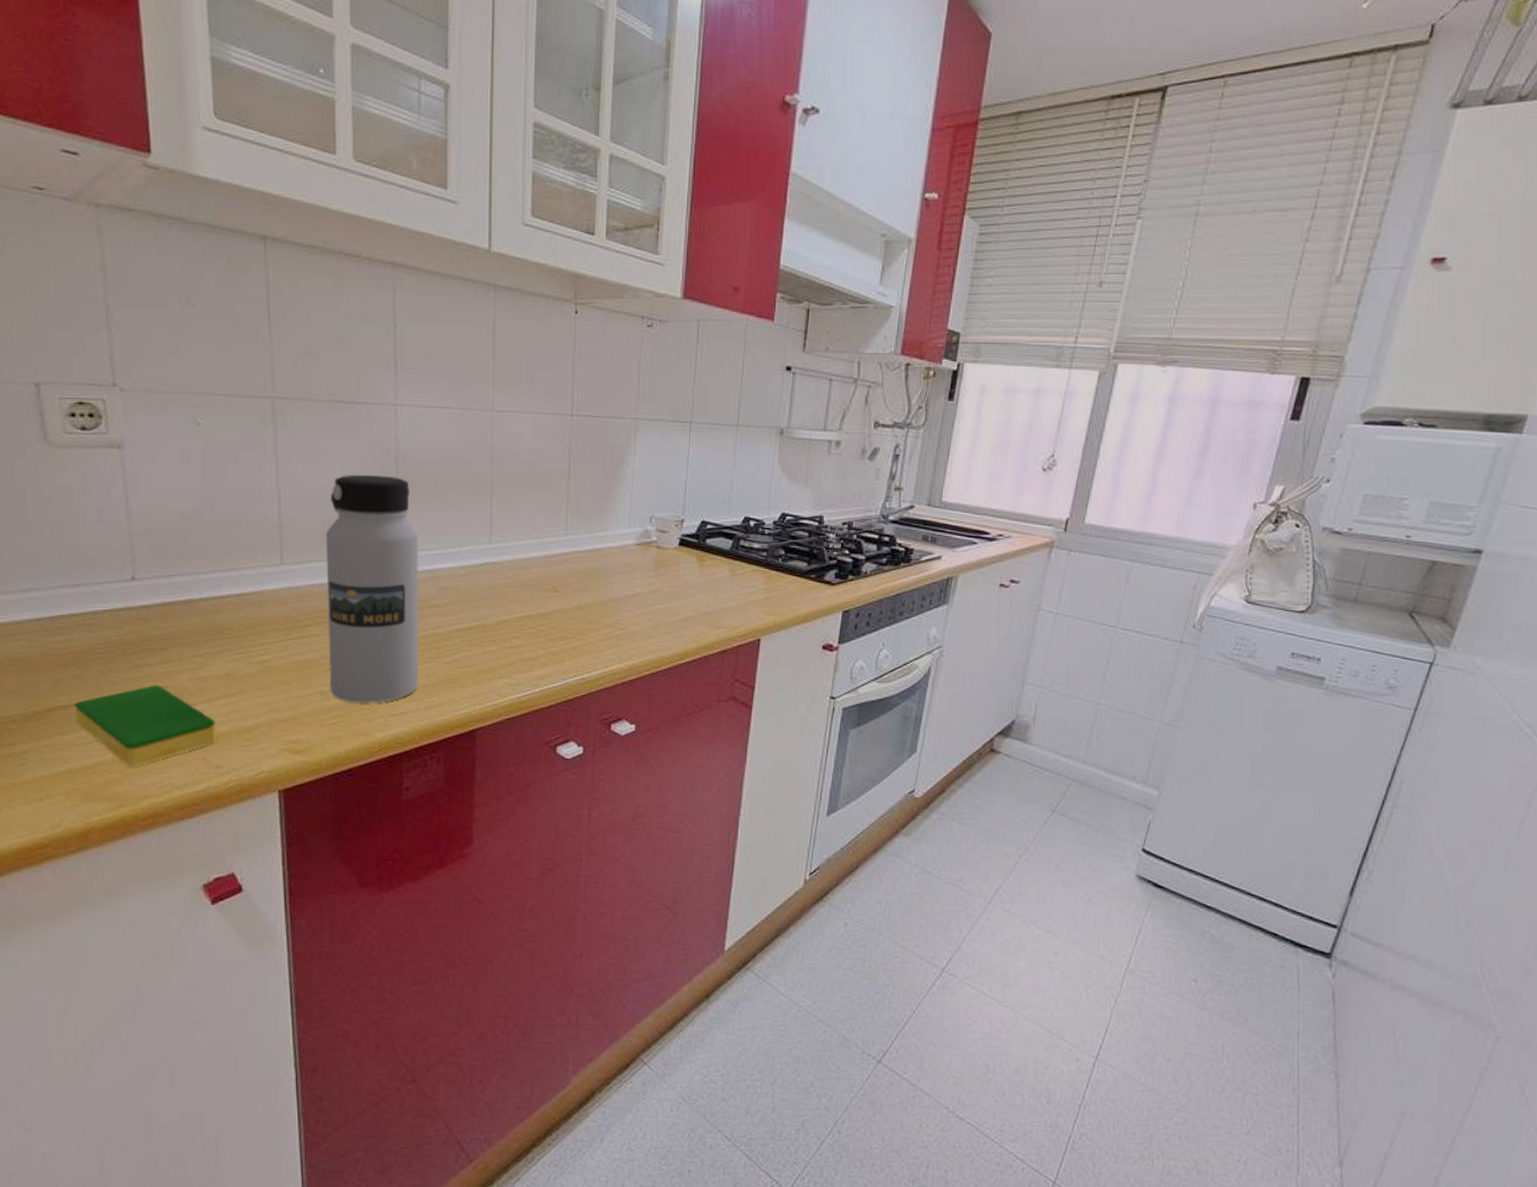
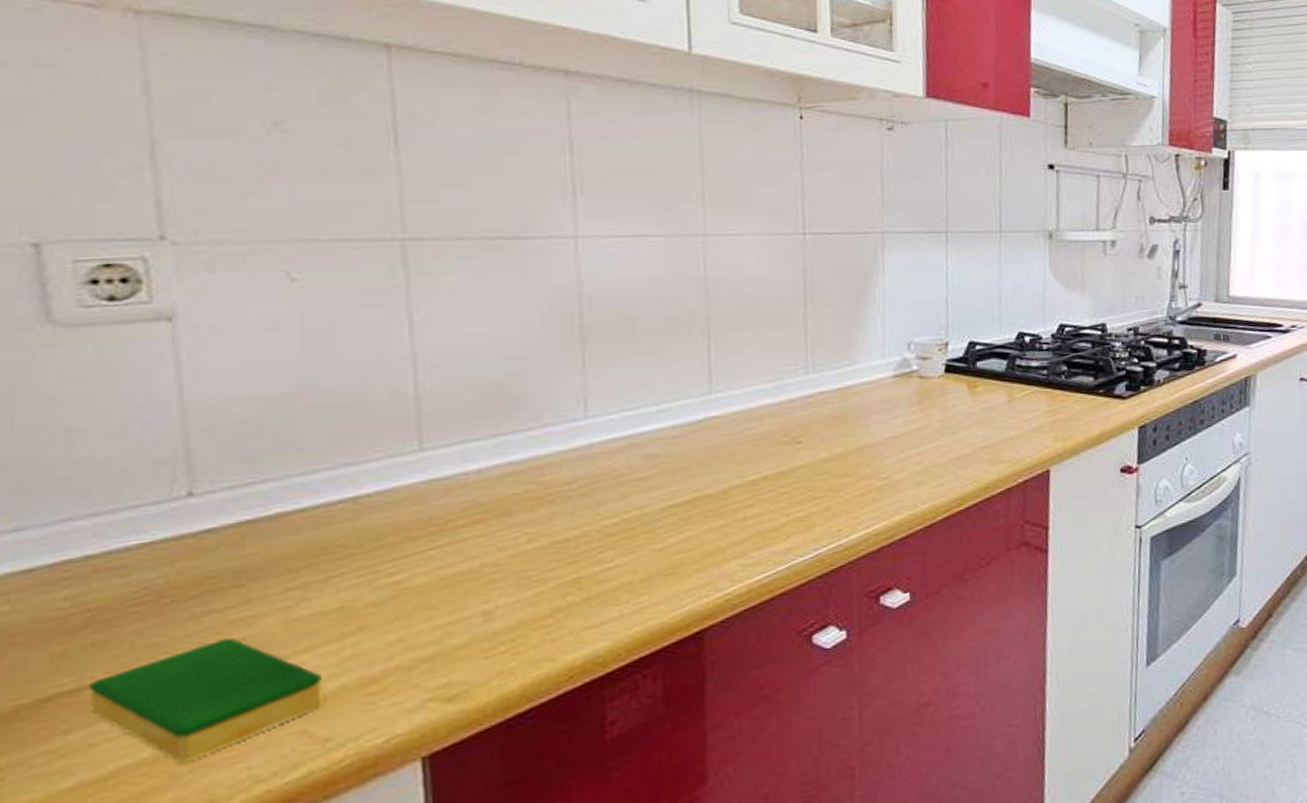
water bottle: present [325,475,420,704] -> none [483,324,623,621]

